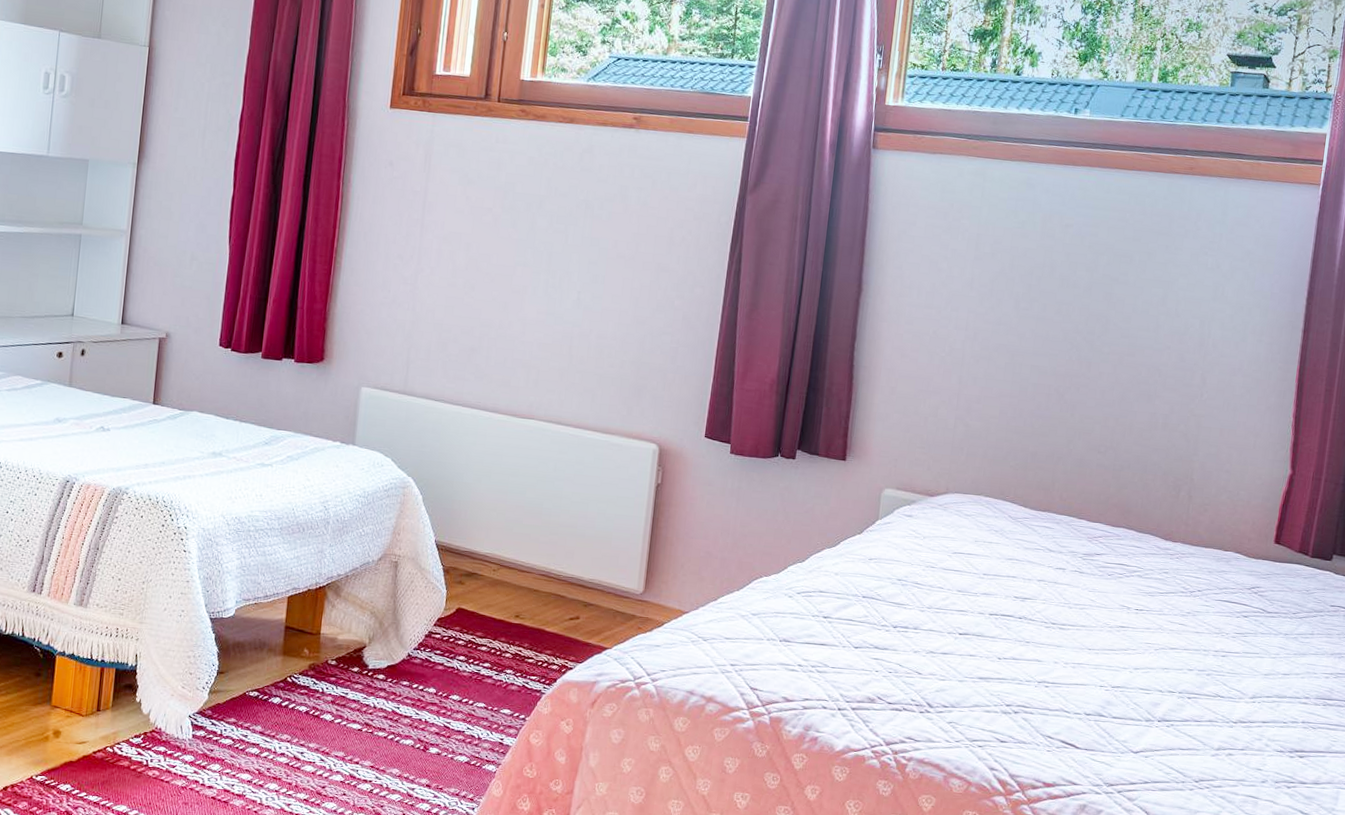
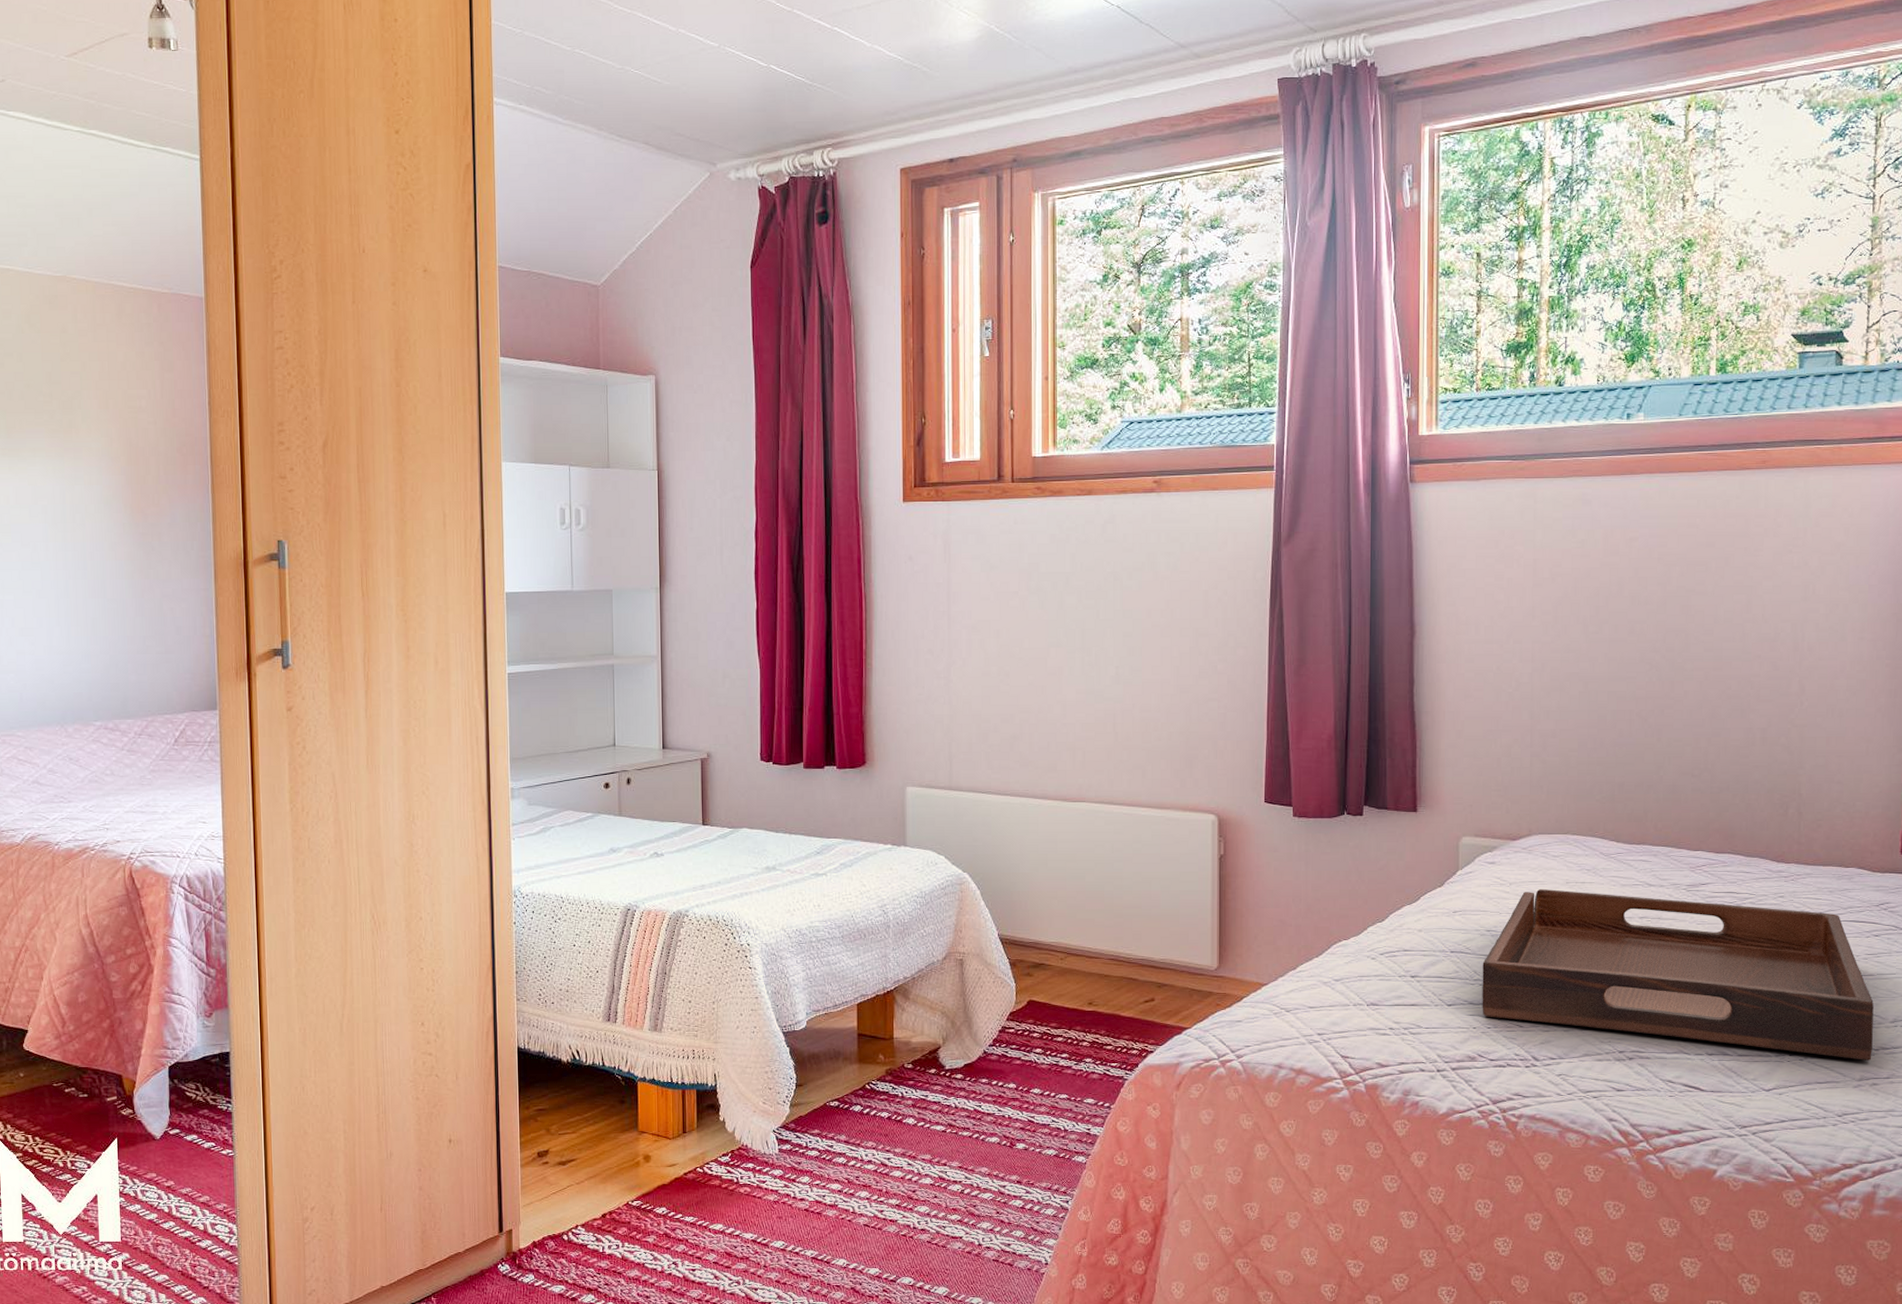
serving tray: none [885,544,1237,732] -> present [1482,888,1874,1060]

